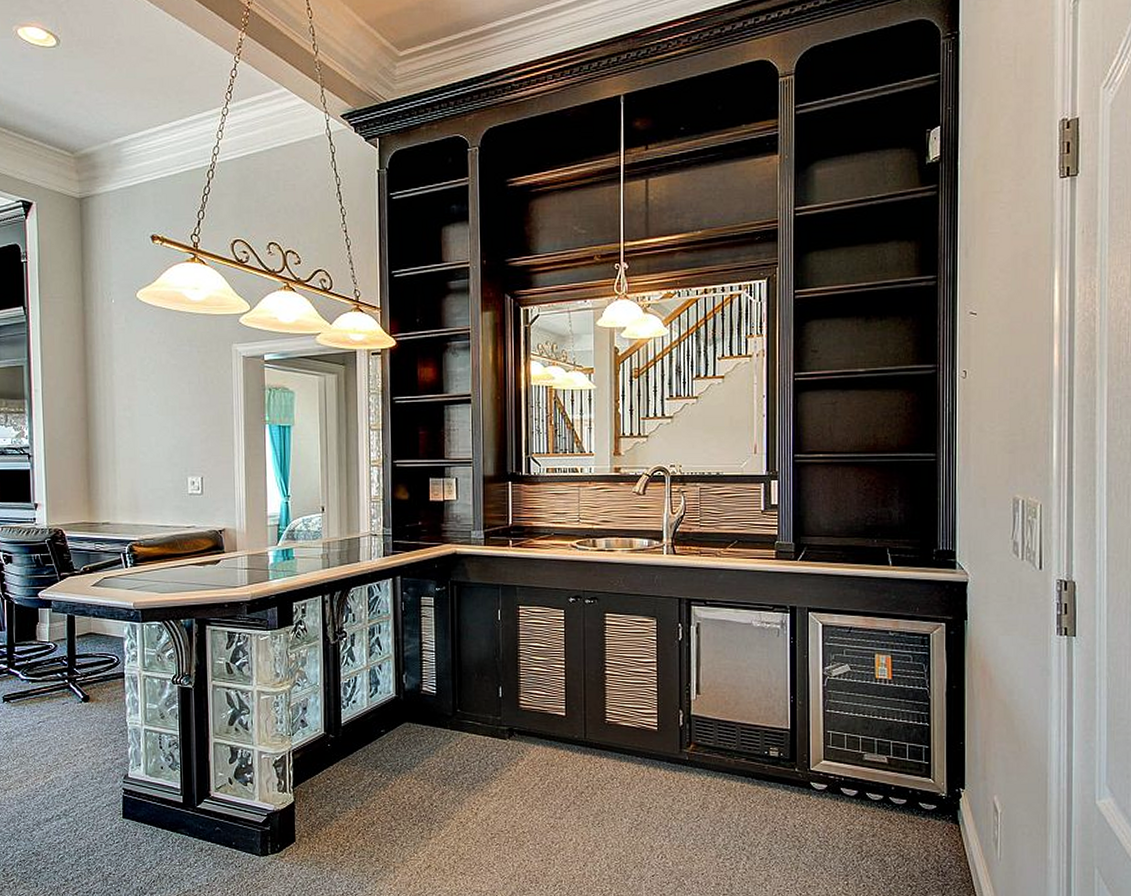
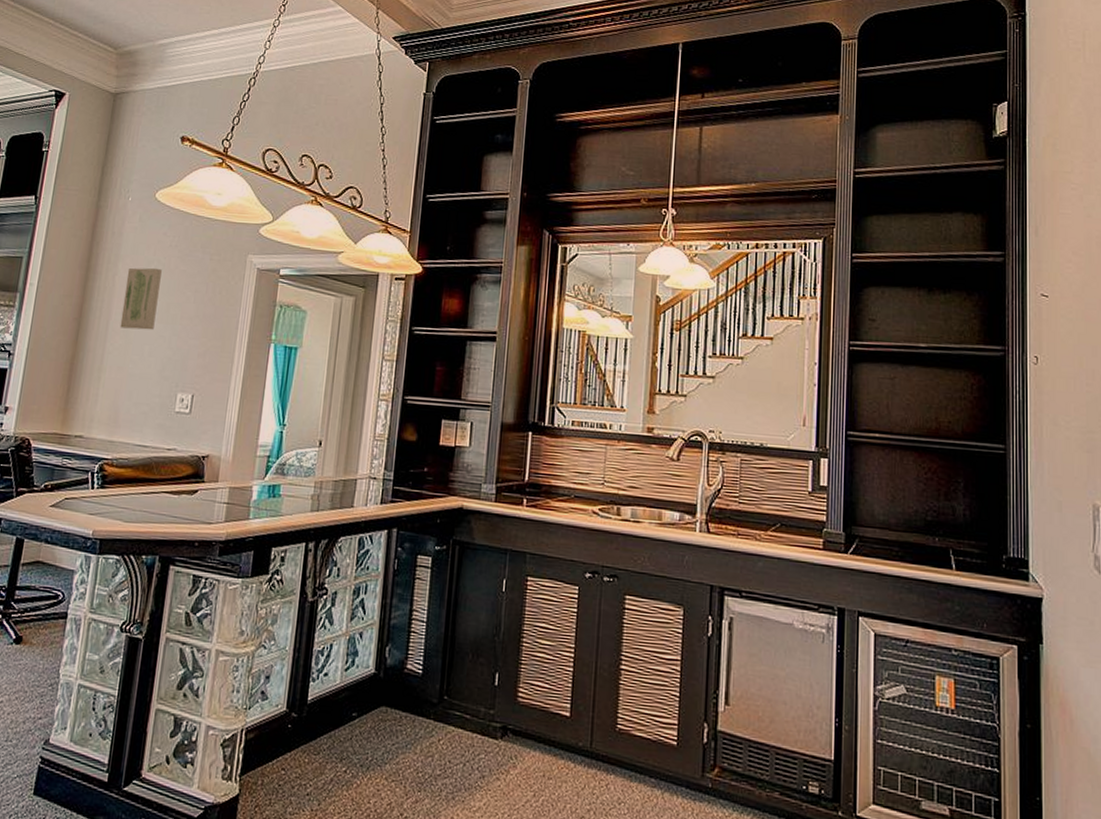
wall art: none [123,364,156,423] -> present [119,267,162,331]

